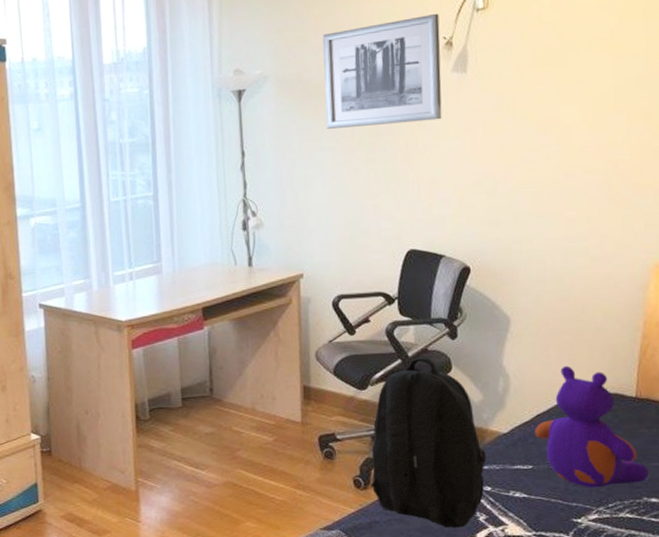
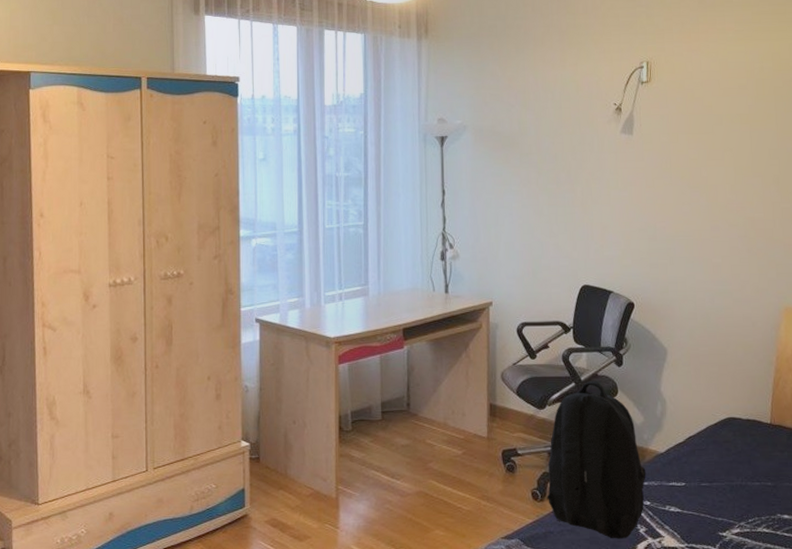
wall art: present [322,13,442,129] -> none [514,83,612,175]
stuffed bear: present [535,365,649,488] -> none [687,393,782,505]

